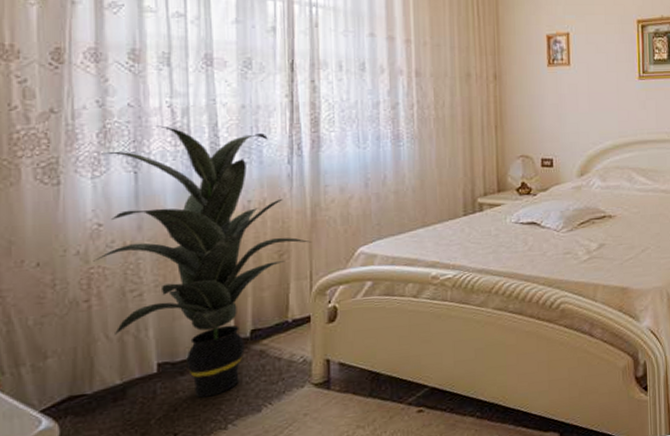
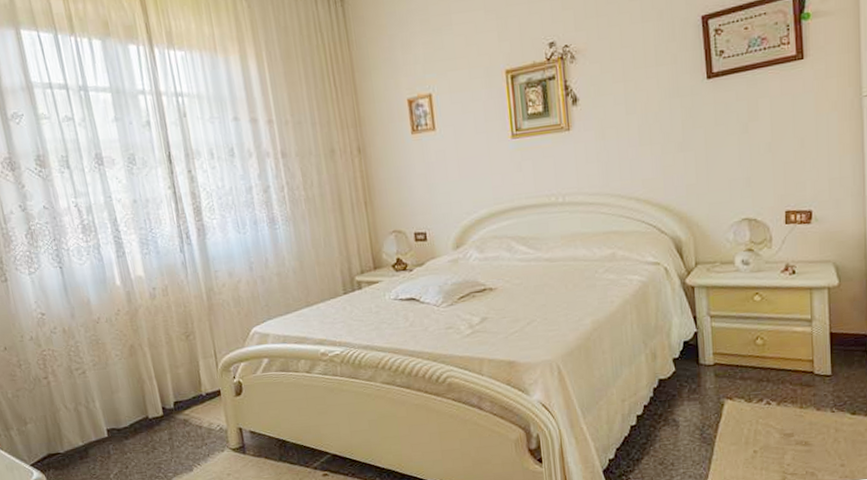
indoor plant: present [93,125,311,398] -> none [32,224,211,458]

